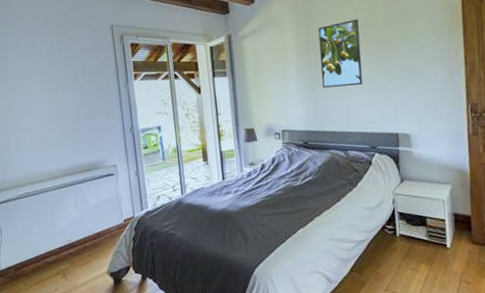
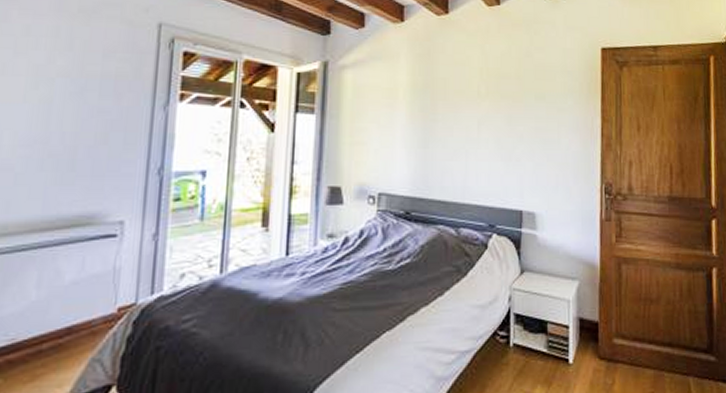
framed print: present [318,19,363,88] -> none [437,67,487,147]

